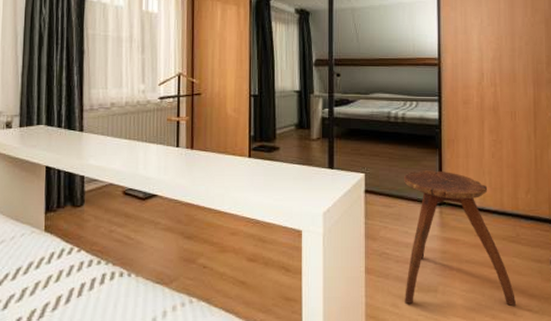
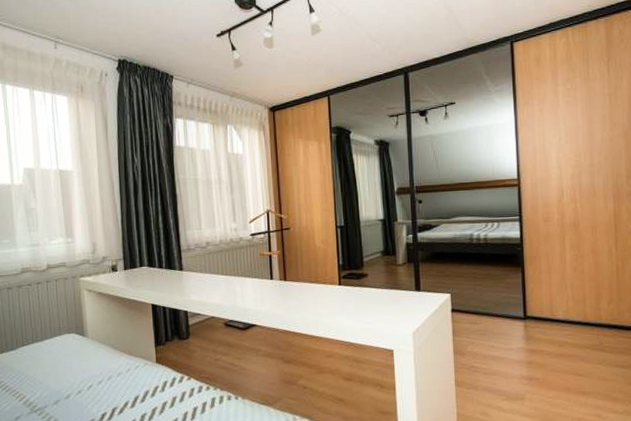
stool: present [403,170,517,306] -> none [488,287,602,412]

